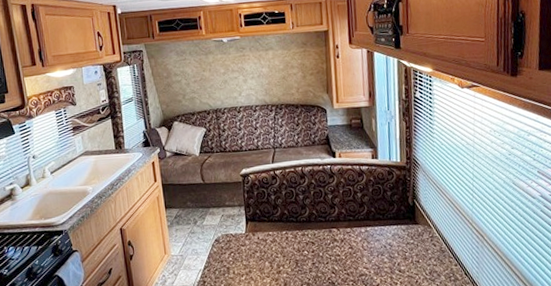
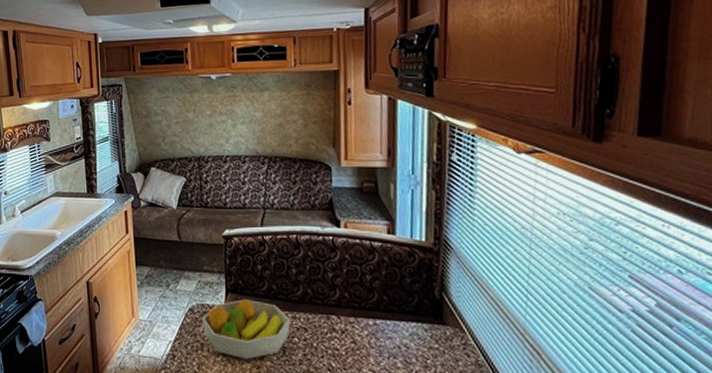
fruit bowl: none [226,224,301,275] -> present [201,298,291,359]

